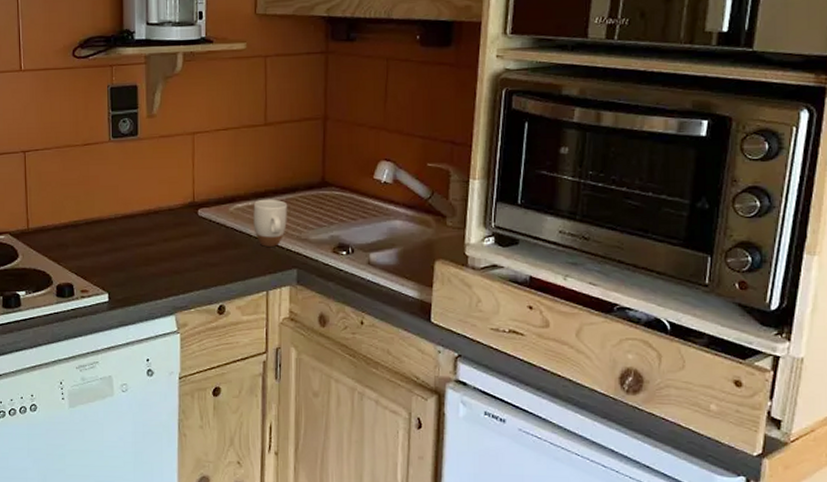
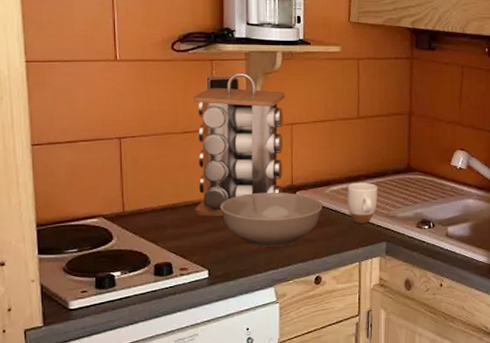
spice rack: none [93,77,187,235] -> present [193,72,285,216]
bowl: none [119,209,227,270] -> present [219,192,323,247]

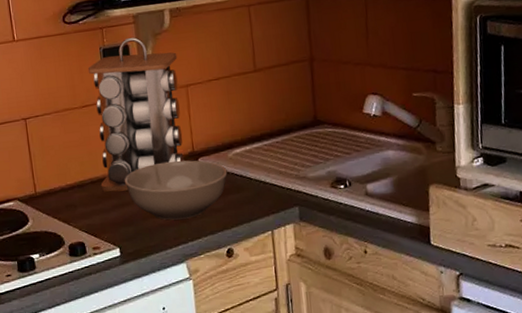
mug: present [347,182,378,224] -> none [250,141,285,188]

